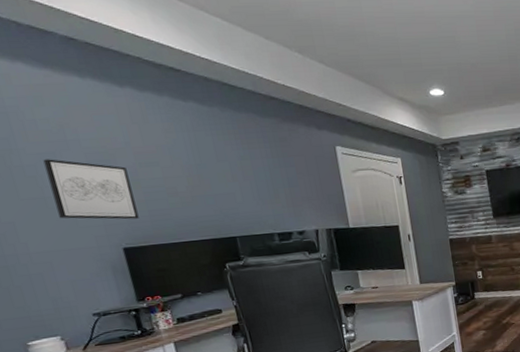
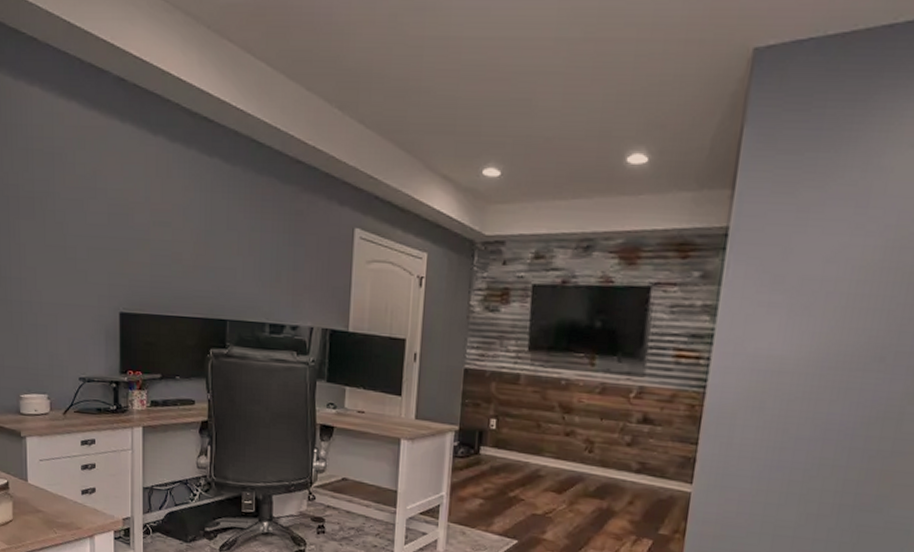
wall art: present [43,159,139,220] -> none [72,206,141,283]

